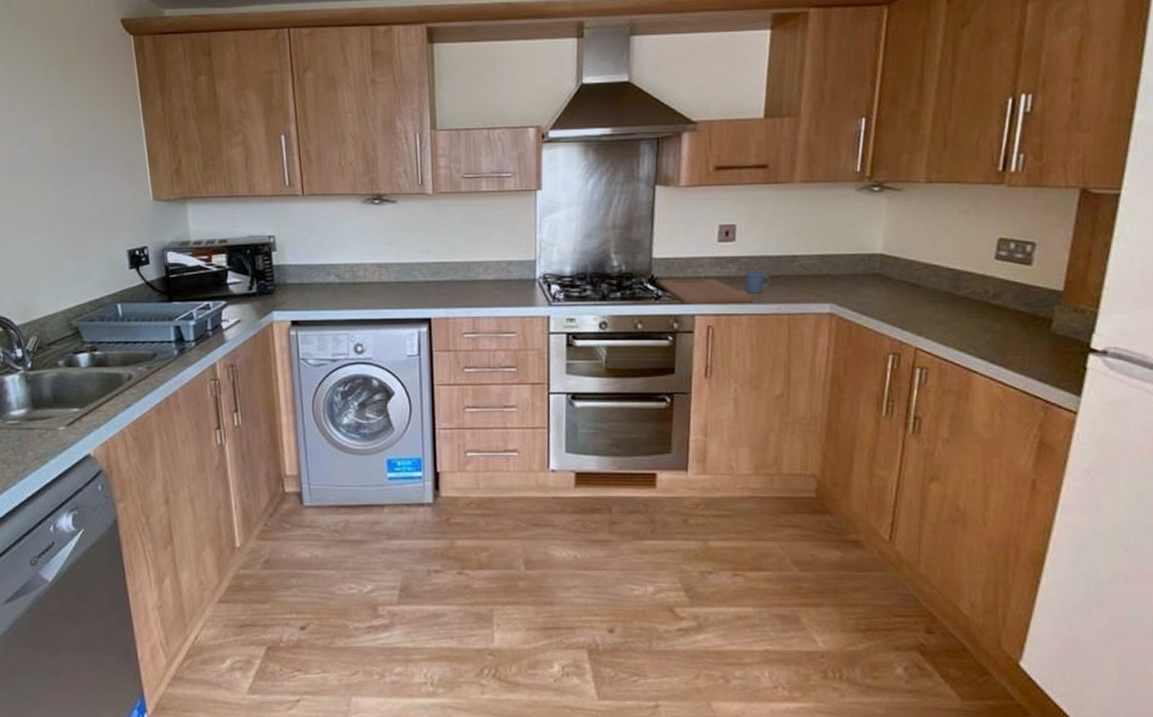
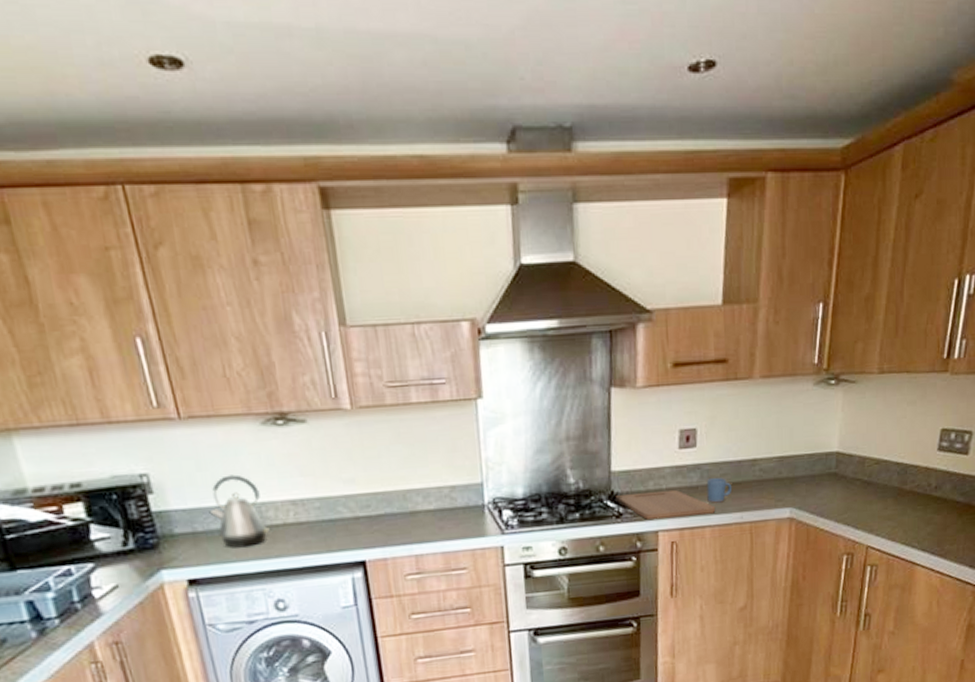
kettle: none [314,240,358,299] -> present [209,474,270,548]

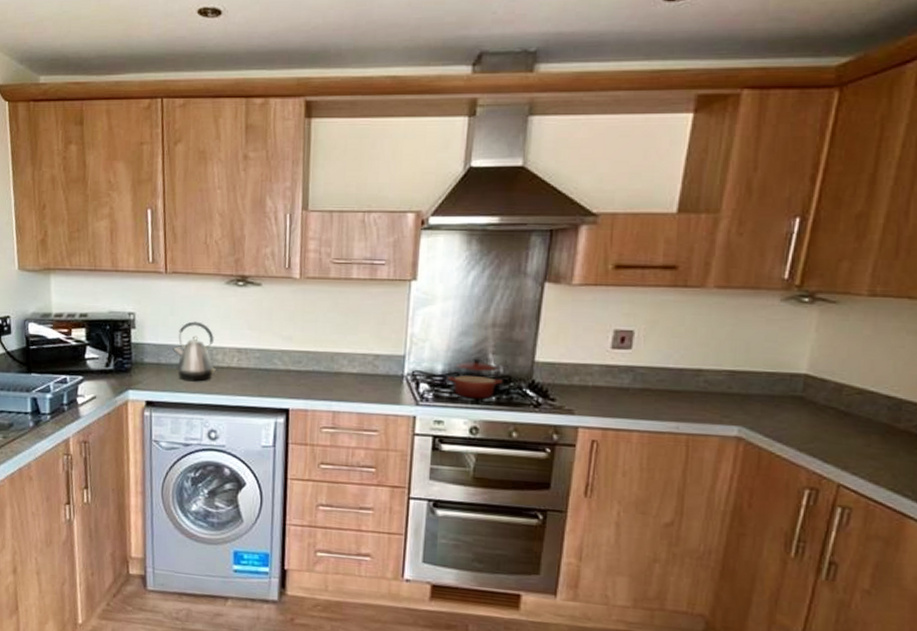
saucepan: none [529,475,584,520] -> present [447,358,503,400]
cutting board: present [615,489,716,520] -> none [536,385,647,418]
mug: present [706,477,733,503] -> none [638,381,670,409]

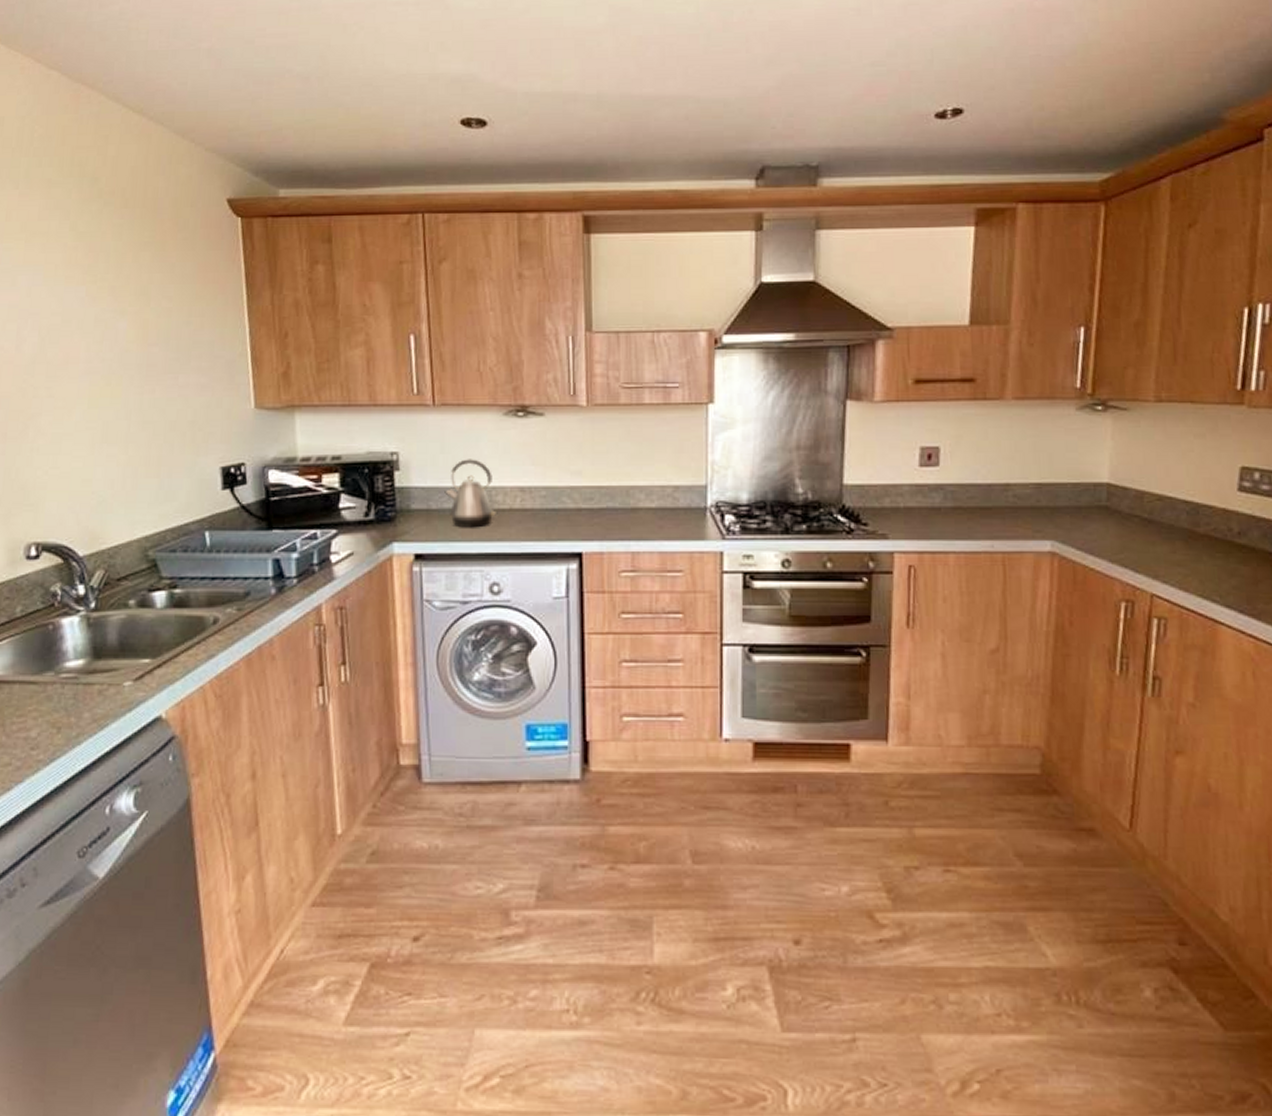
saucepan: present [447,358,503,400] -> none [753,484,812,529]

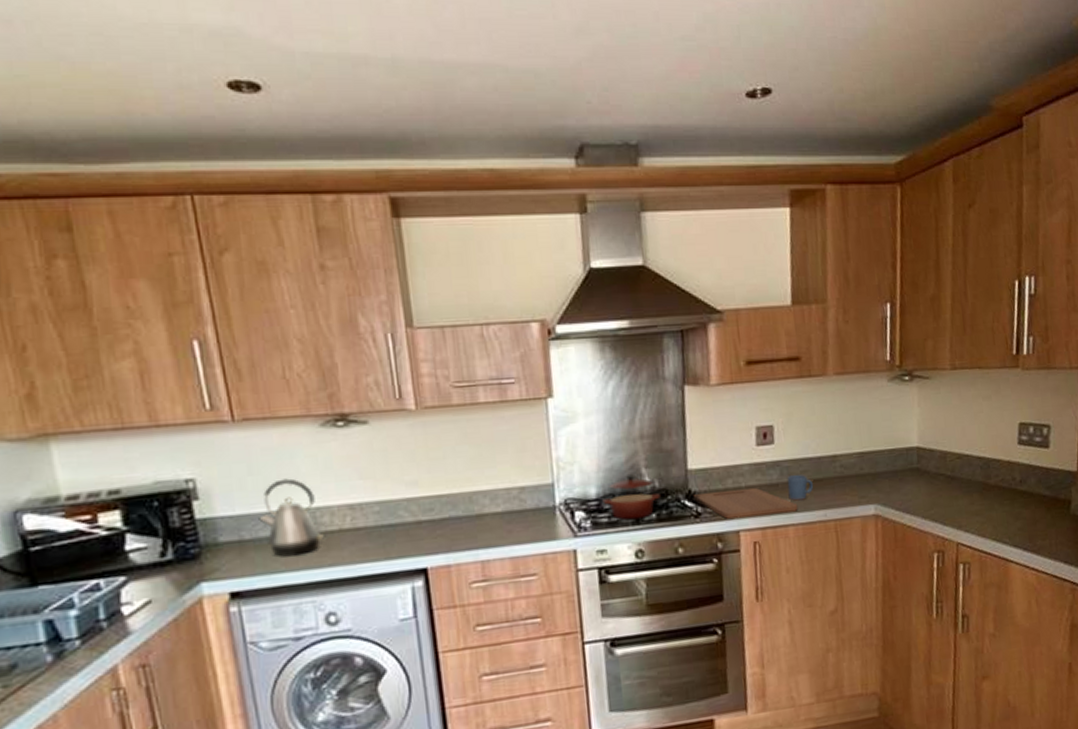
saucepan: none [753,484,812,529] -> present [602,474,660,521]
cutting board: none [847,509,962,540] -> present [693,487,798,520]
mug: none [950,499,981,528] -> present [786,474,814,501]

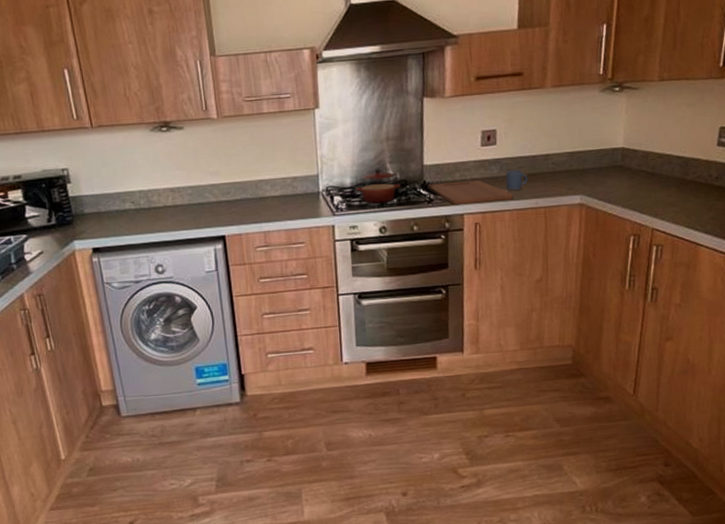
kettle: present [258,478,324,557] -> none [110,169,154,225]

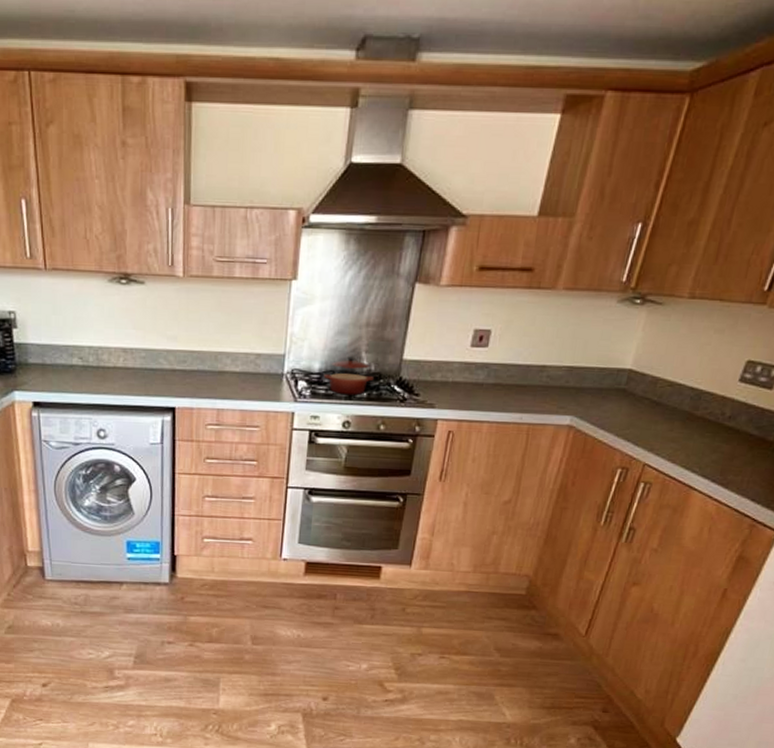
cutting board: present [427,180,514,205] -> none [402,382,497,411]
mug: present [505,169,528,191] -> none [490,377,517,402]

